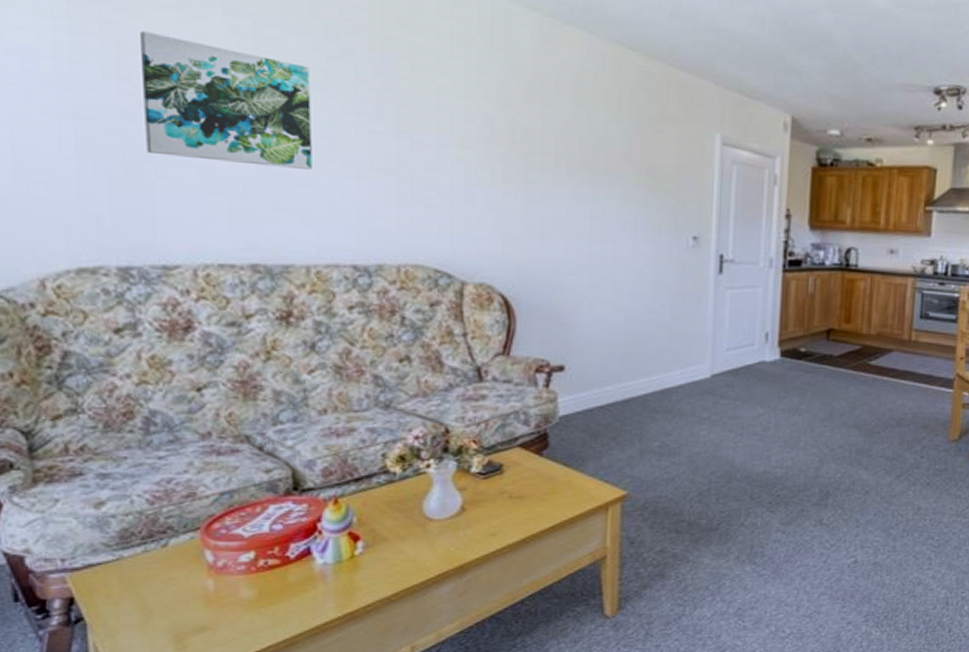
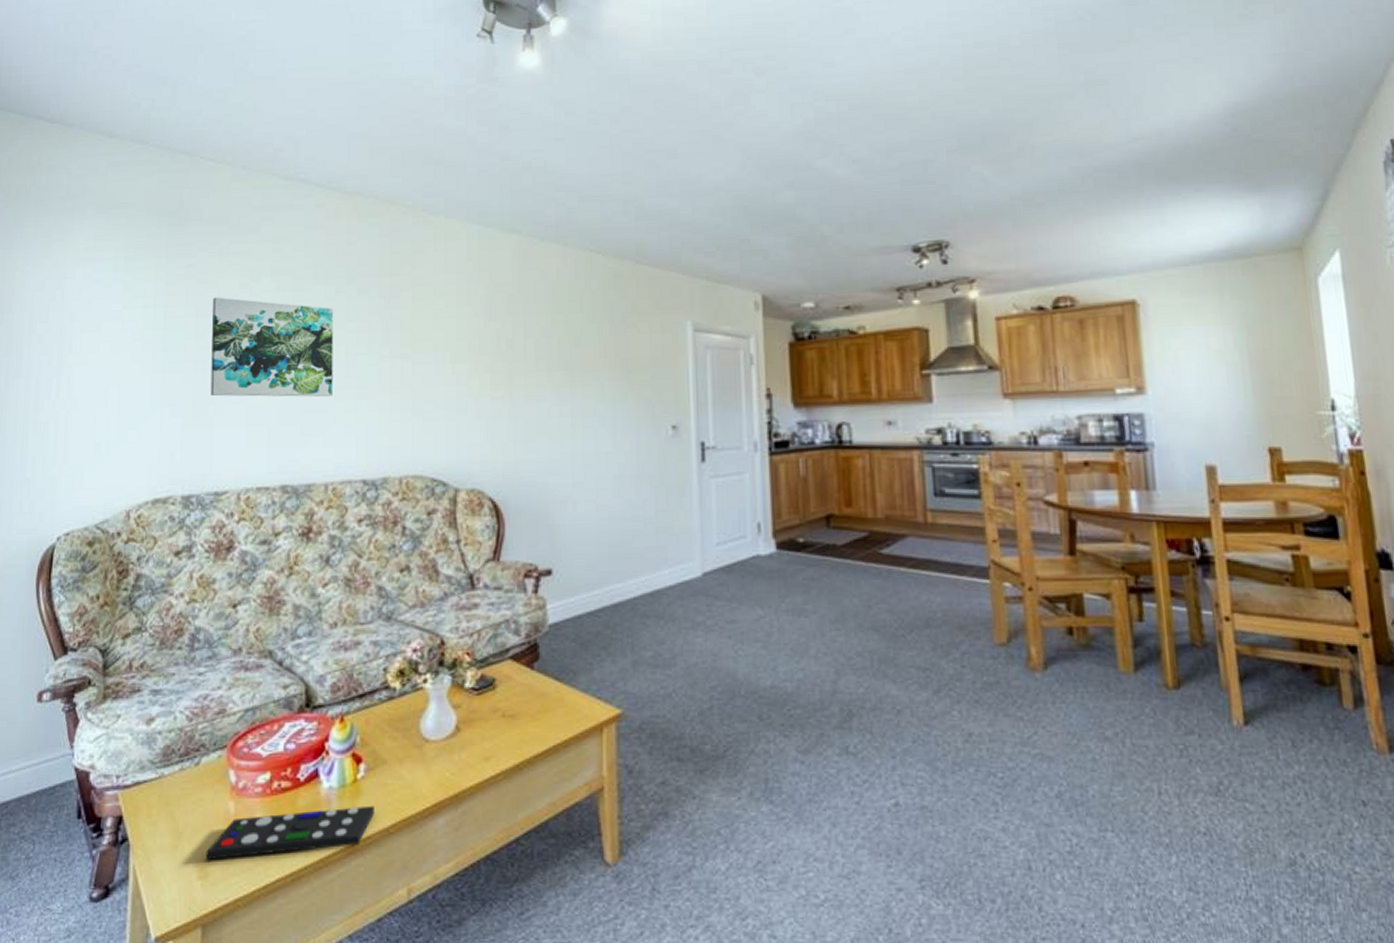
remote control: none [182,578,374,633] -> present [205,805,374,859]

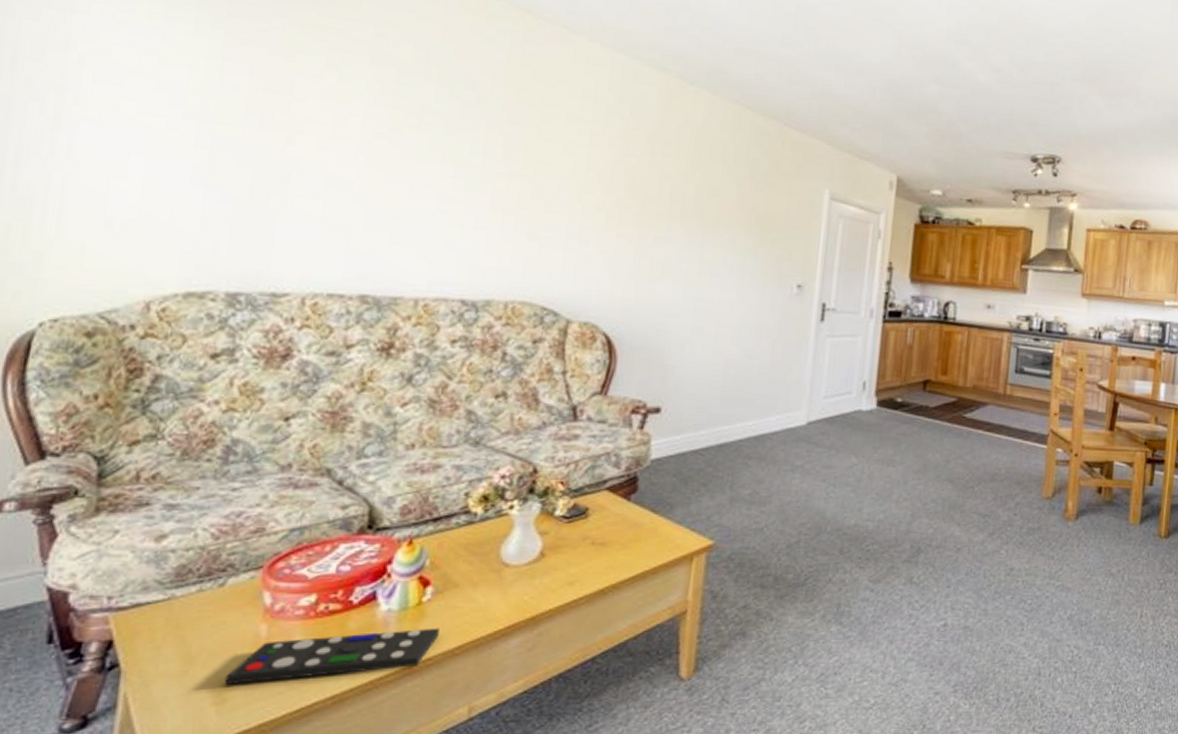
wall art: present [210,297,334,397] -> none [275,73,445,206]

